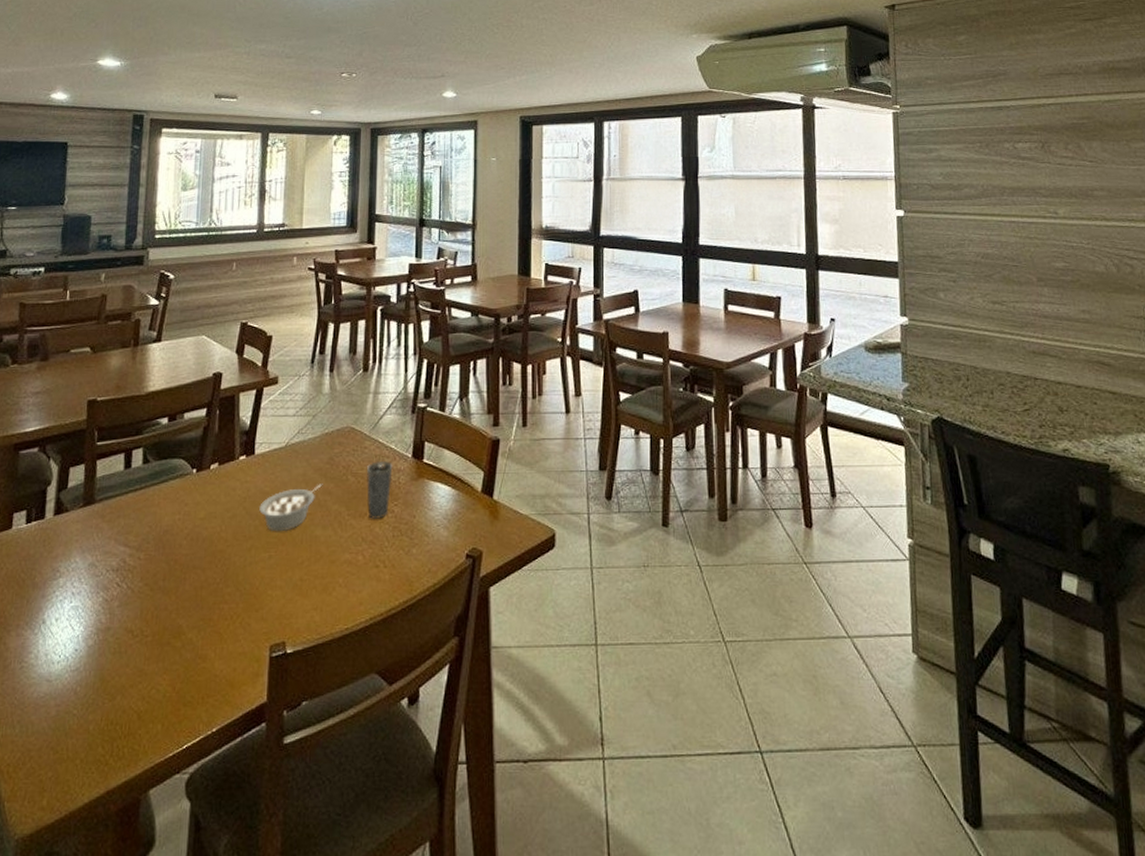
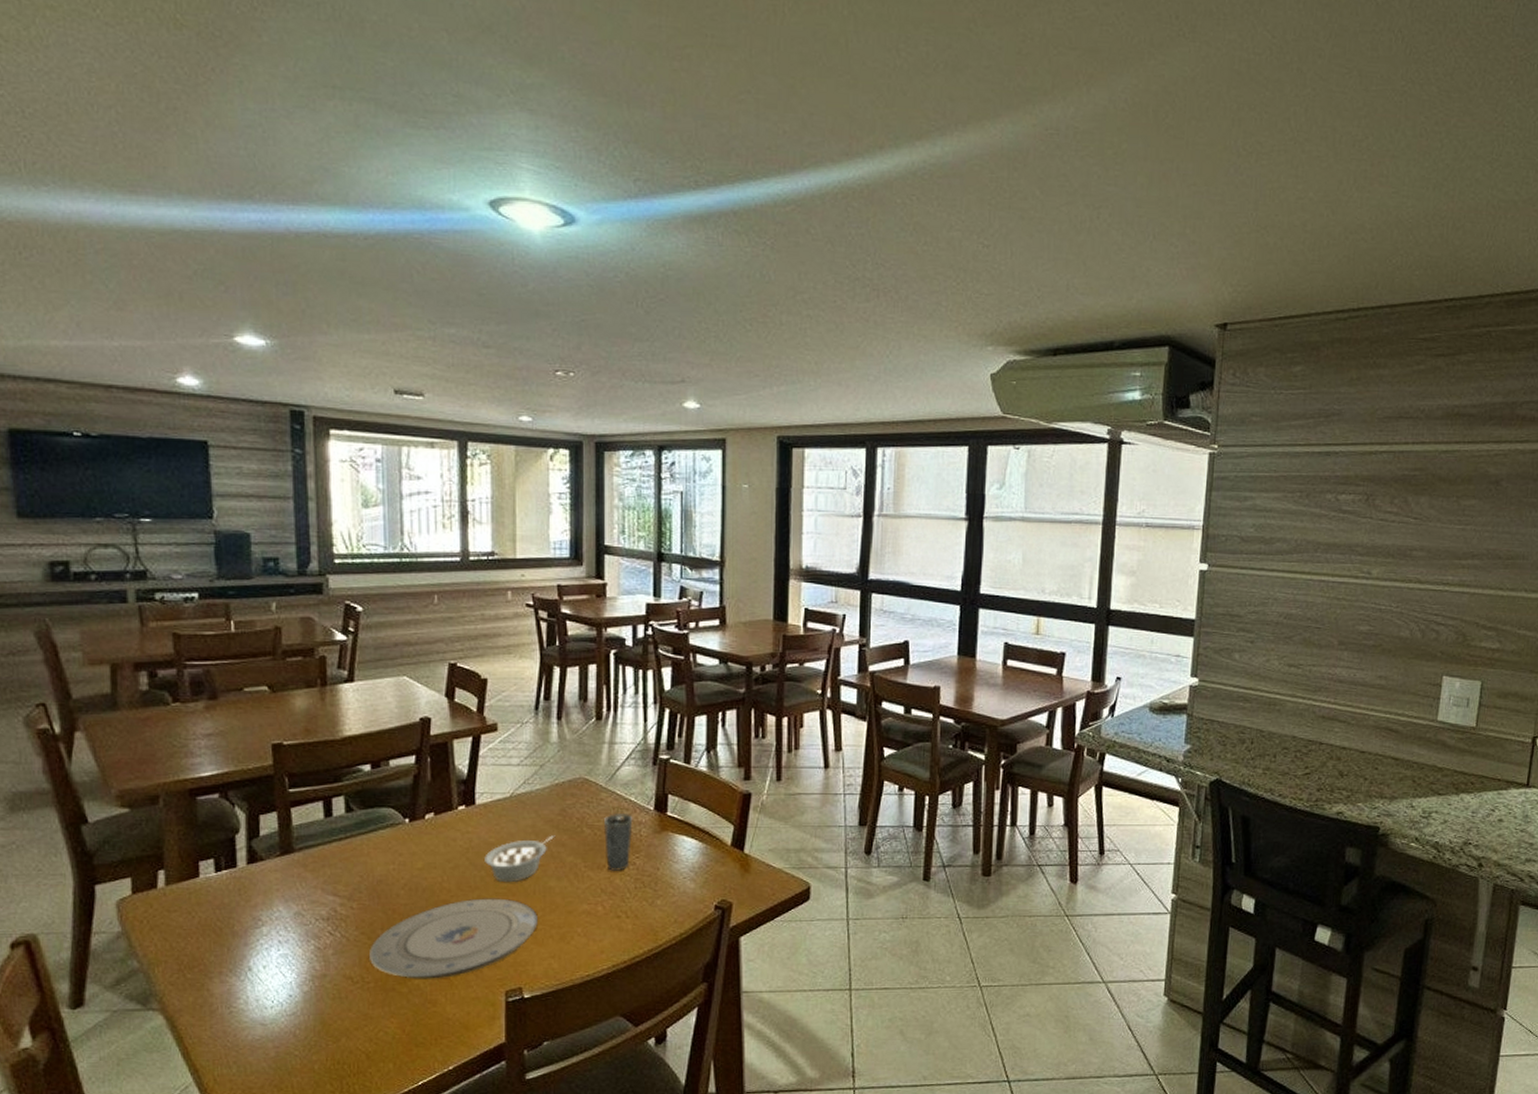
plate: none [150,547,303,633] -> present [369,898,538,979]

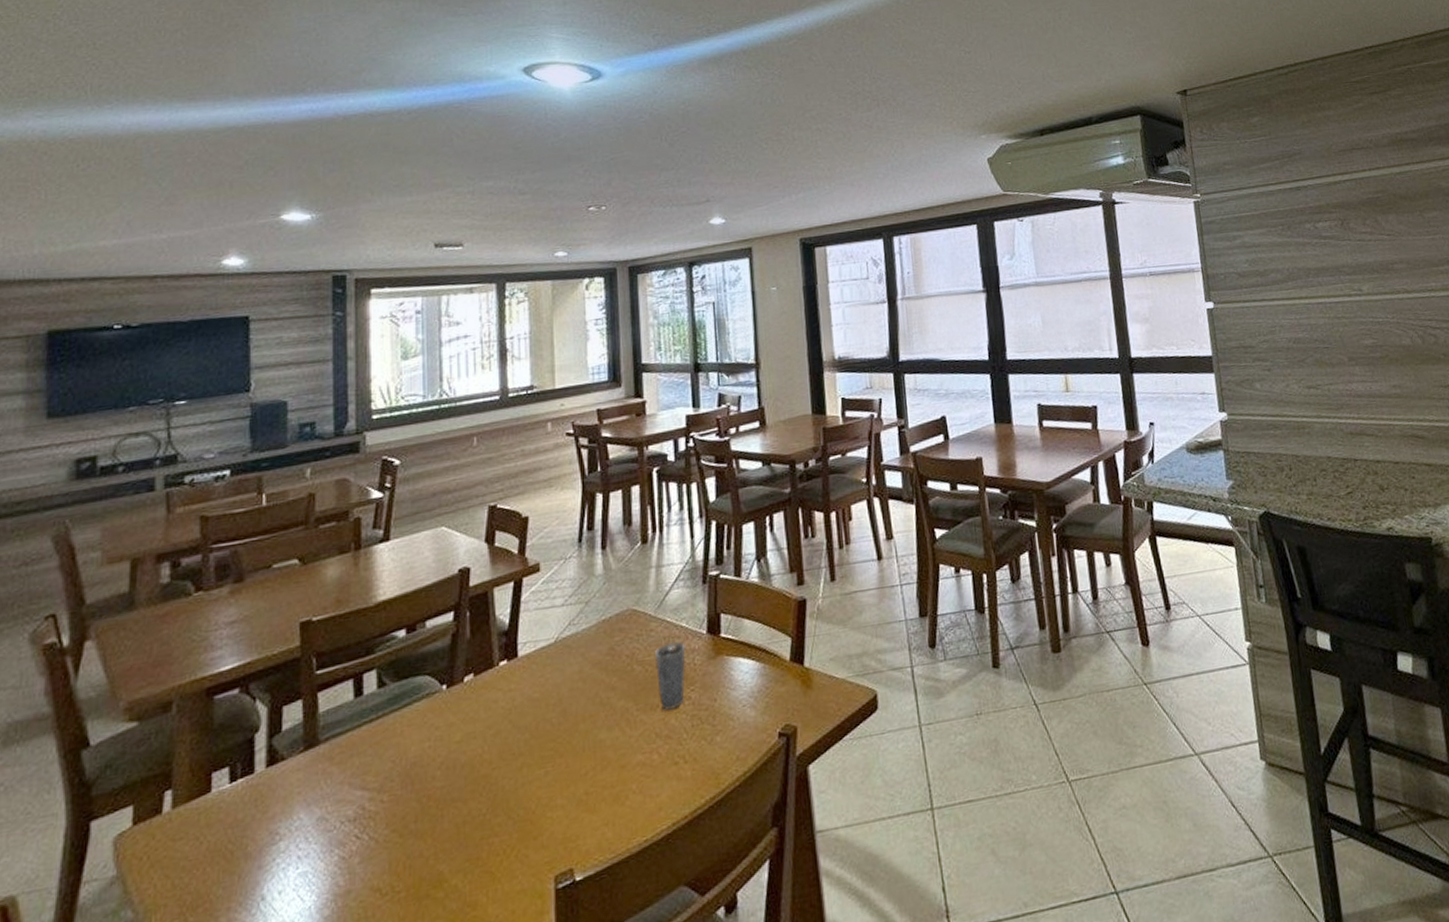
plate: present [369,898,538,979] -> none [401,761,588,879]
legume: present [485,835,555,883] -> none [529,679,604,744]

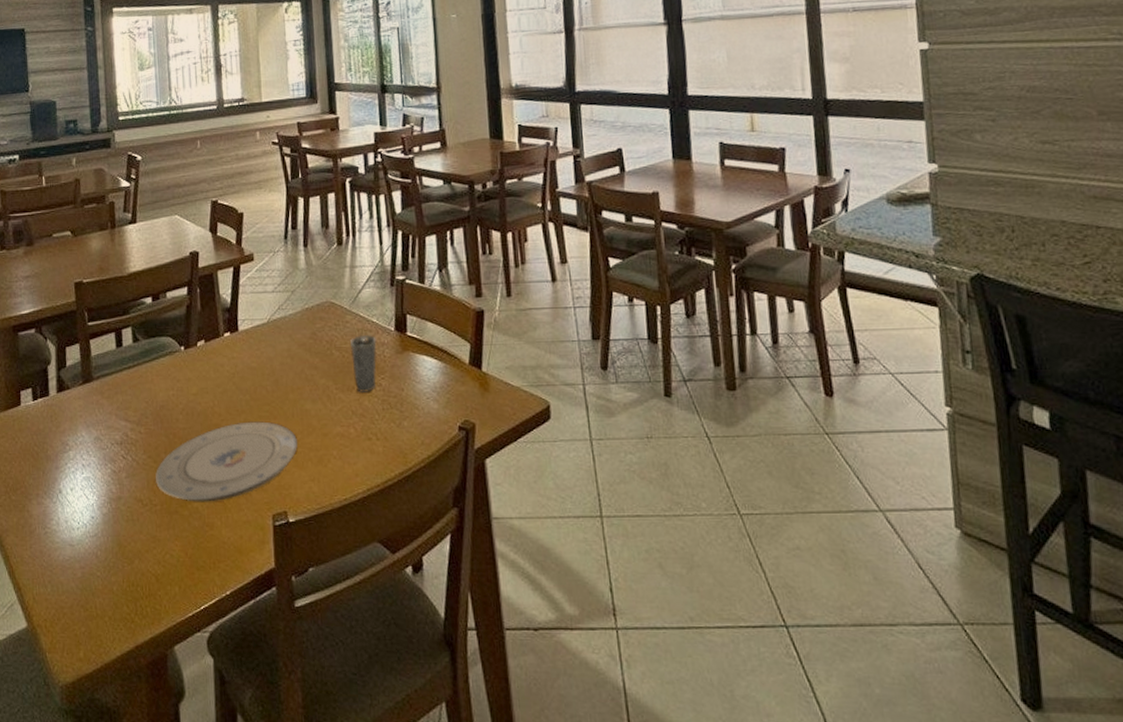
plate: none [401,761,588,879] -> present [156,421,298,502]

